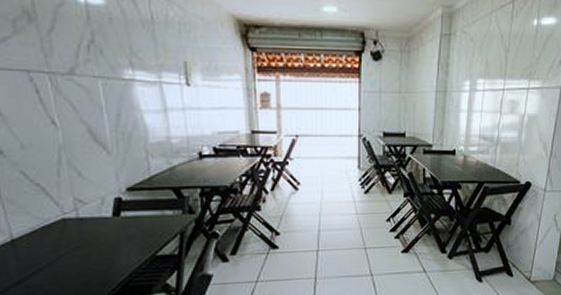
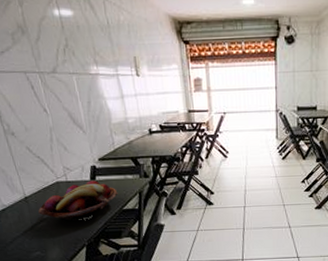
fruit basket: none [30,217,152,272] -> present [38,180,119,221]

